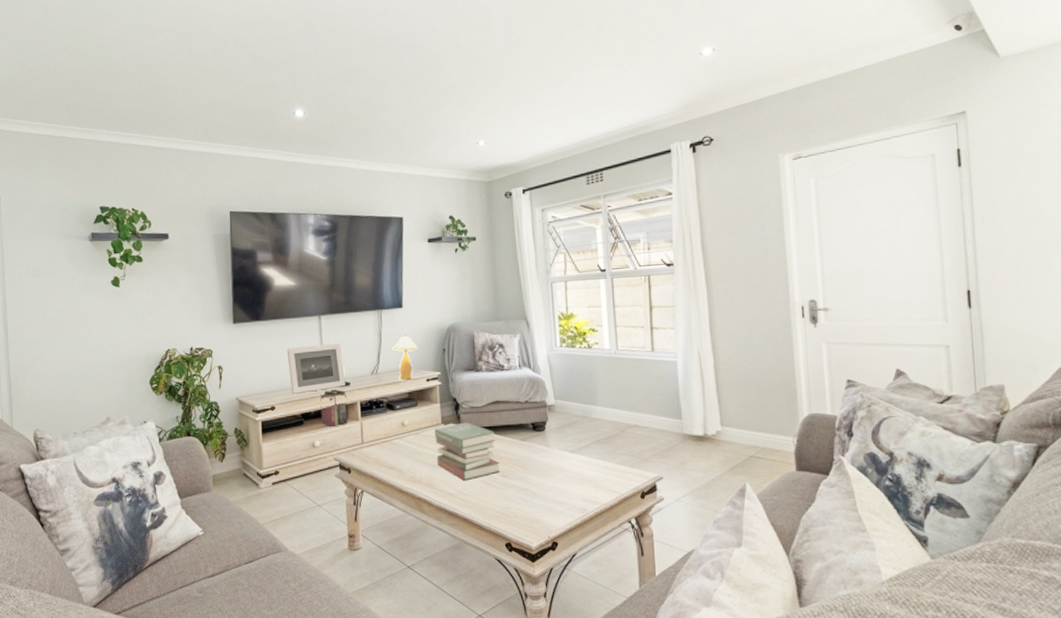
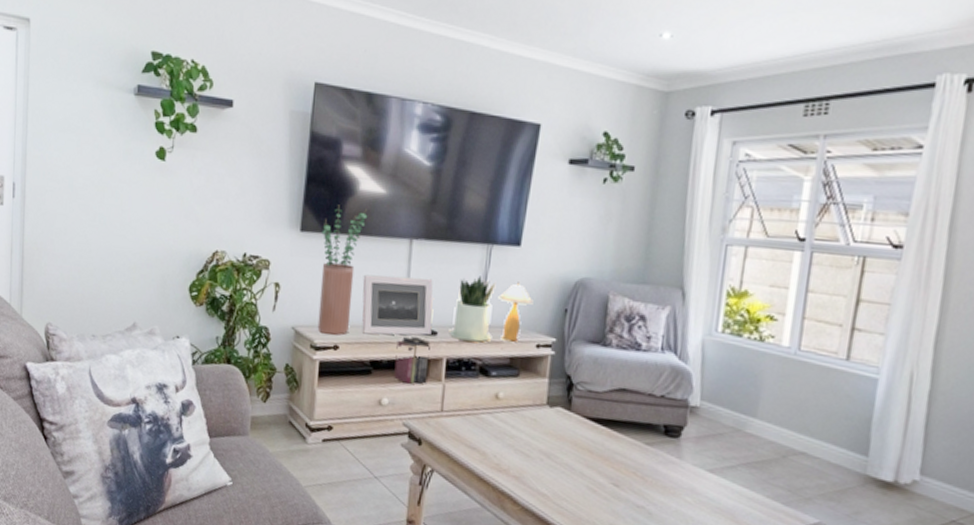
vase: none [250,299,284,400] -> present [317,204,368,336]
planter: none [359,335,391,386] -> present [449,276,495,343]
books: present [435,422,500,481] -> none [532,408,614,482]

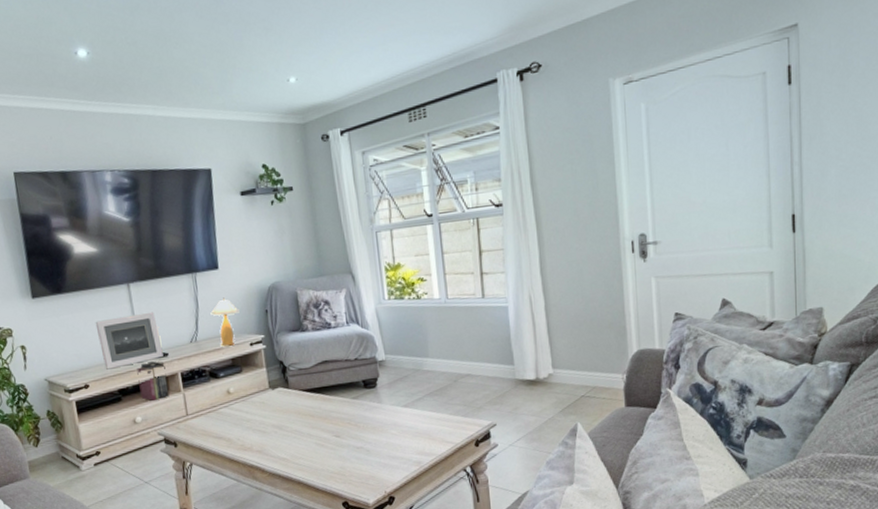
vase: present [317,204,368,336] -> none [50,267,94,378]
planter: present [449,276,495,343] -> none [176,300,212,355]

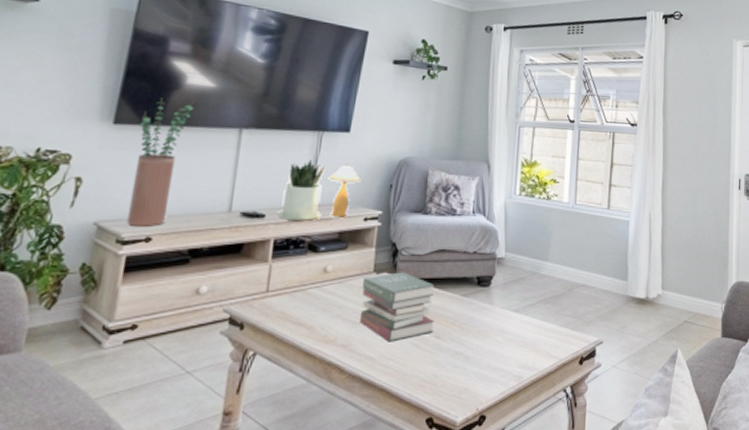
vase: none [50,267,94,378] -> present [126,97,194,228]
picture frame: present [95,311,164,370] -> none [180,164,263,223]
books: present [136,360,169,401] -> none [215,220,258,268]
planter: none [176,300,212,355] -> present [277,160,325,221]
books: none [262,385,332,445] -> present [359,272,435,342]

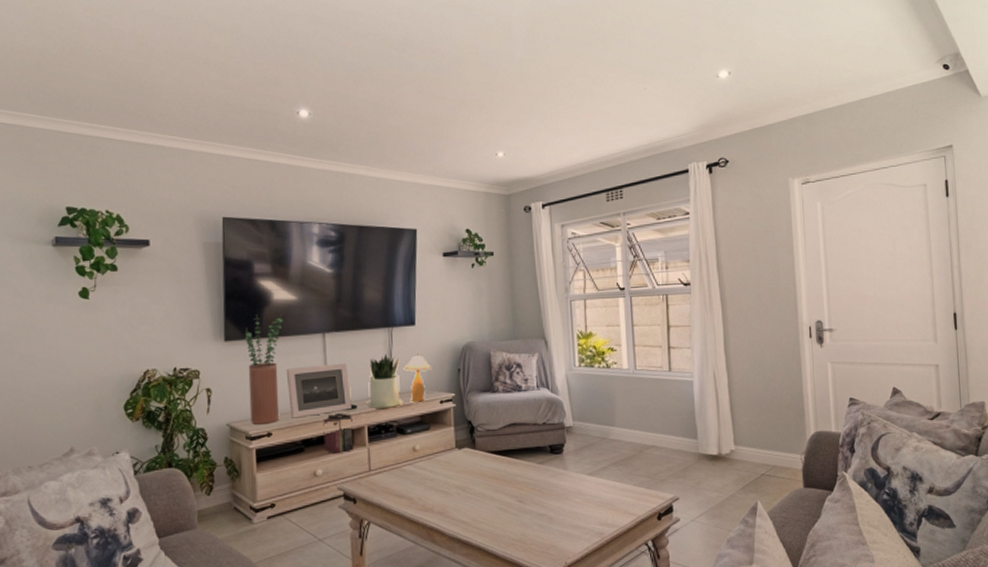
picture frame: none [180,164,263,223] -> present [286,363,352,418]
books: none [215,220,258,268] -> present [323,412,354,453]
books: present [359,272,435,342] -> none [448,446,516,508]

